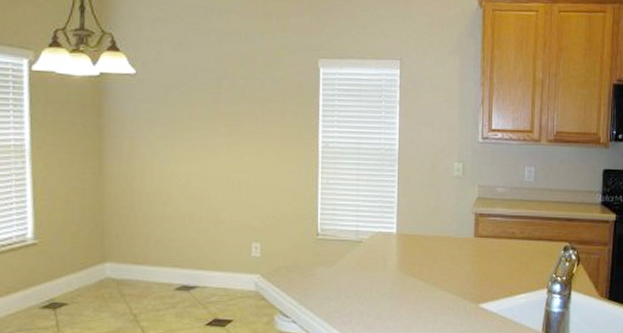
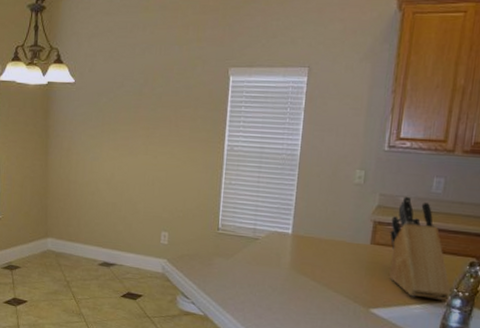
knife block: none [491,186,551,287] -> present [389,196,451,300]

